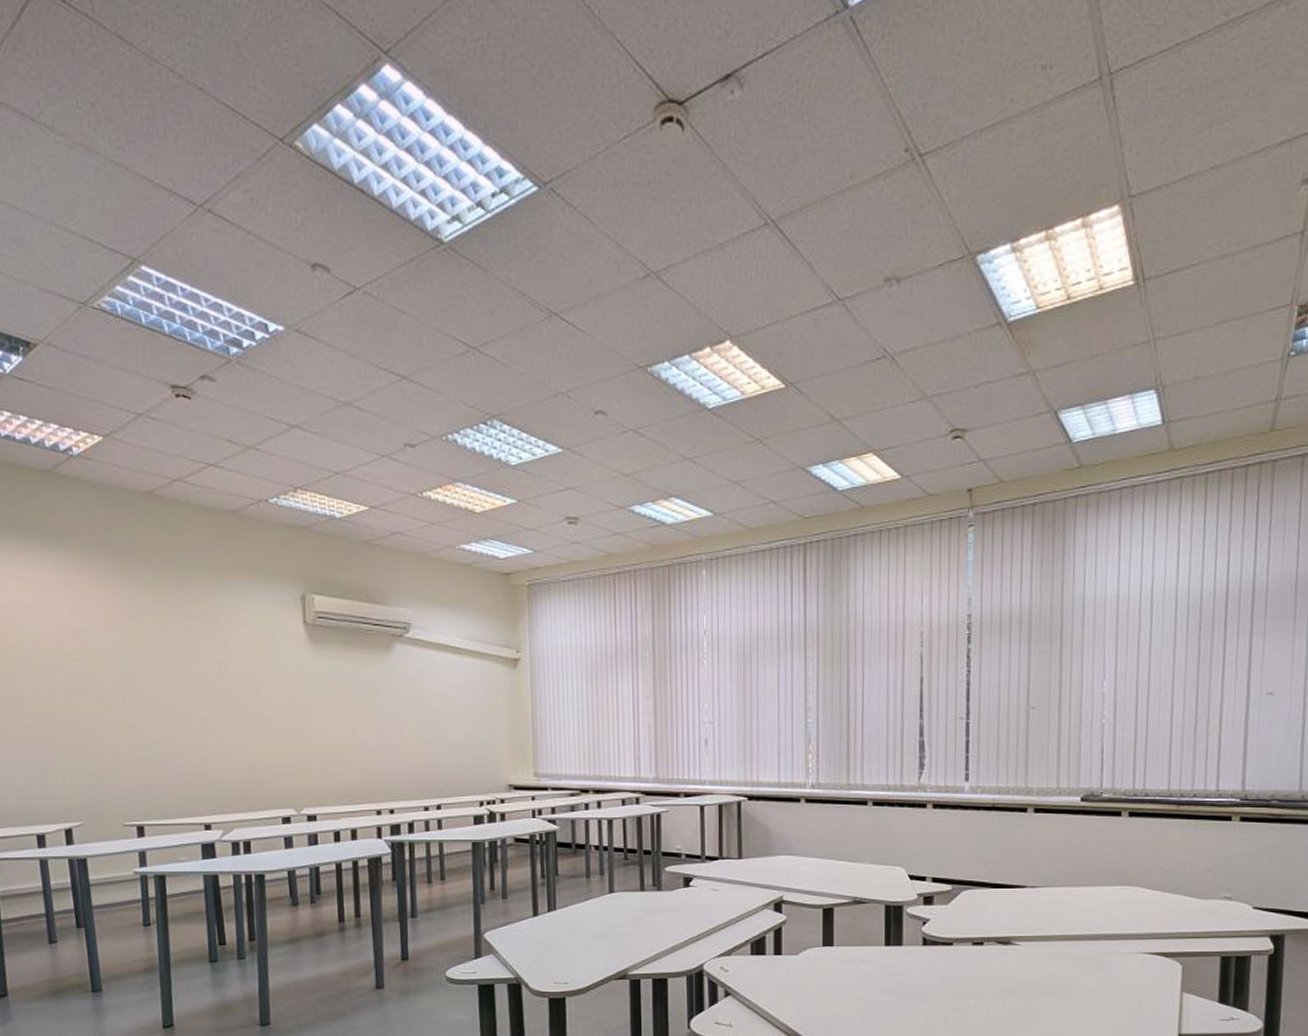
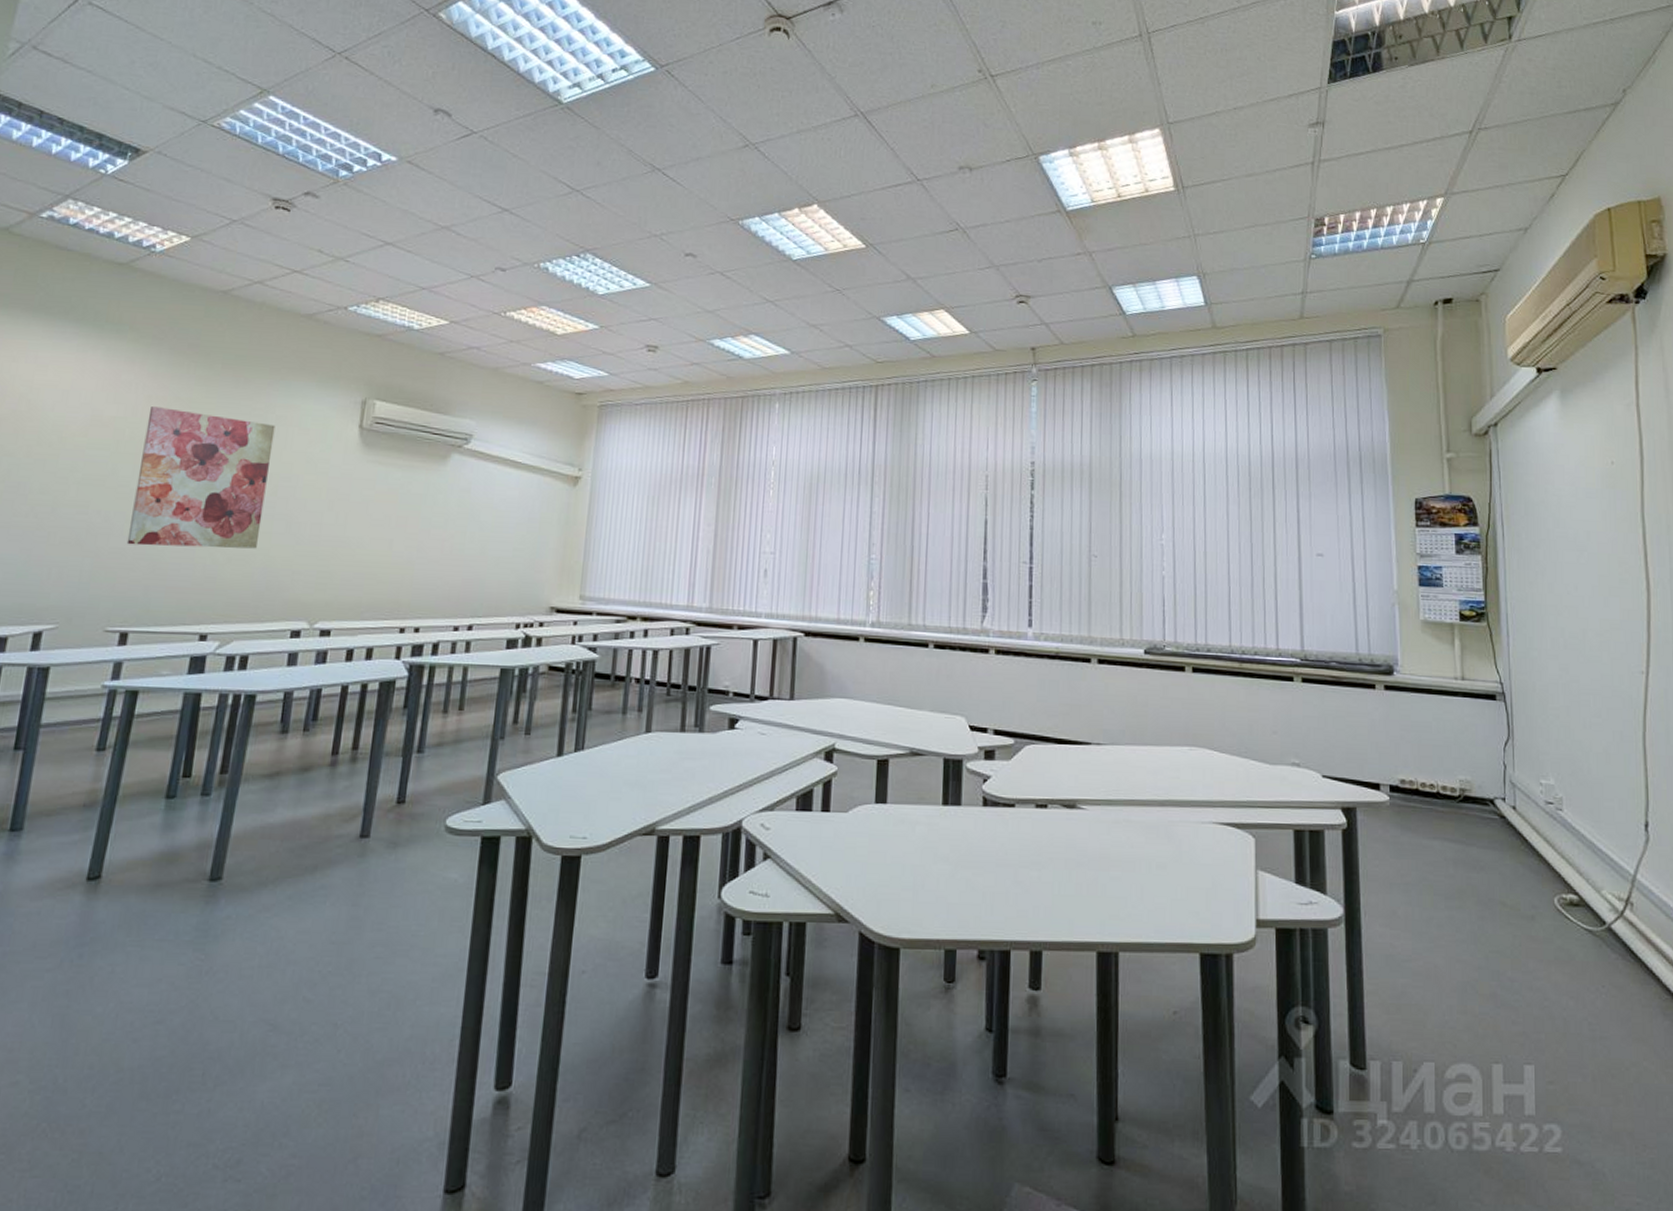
wall art: none [109,616,236,748] -> present [126,407,275,549]

